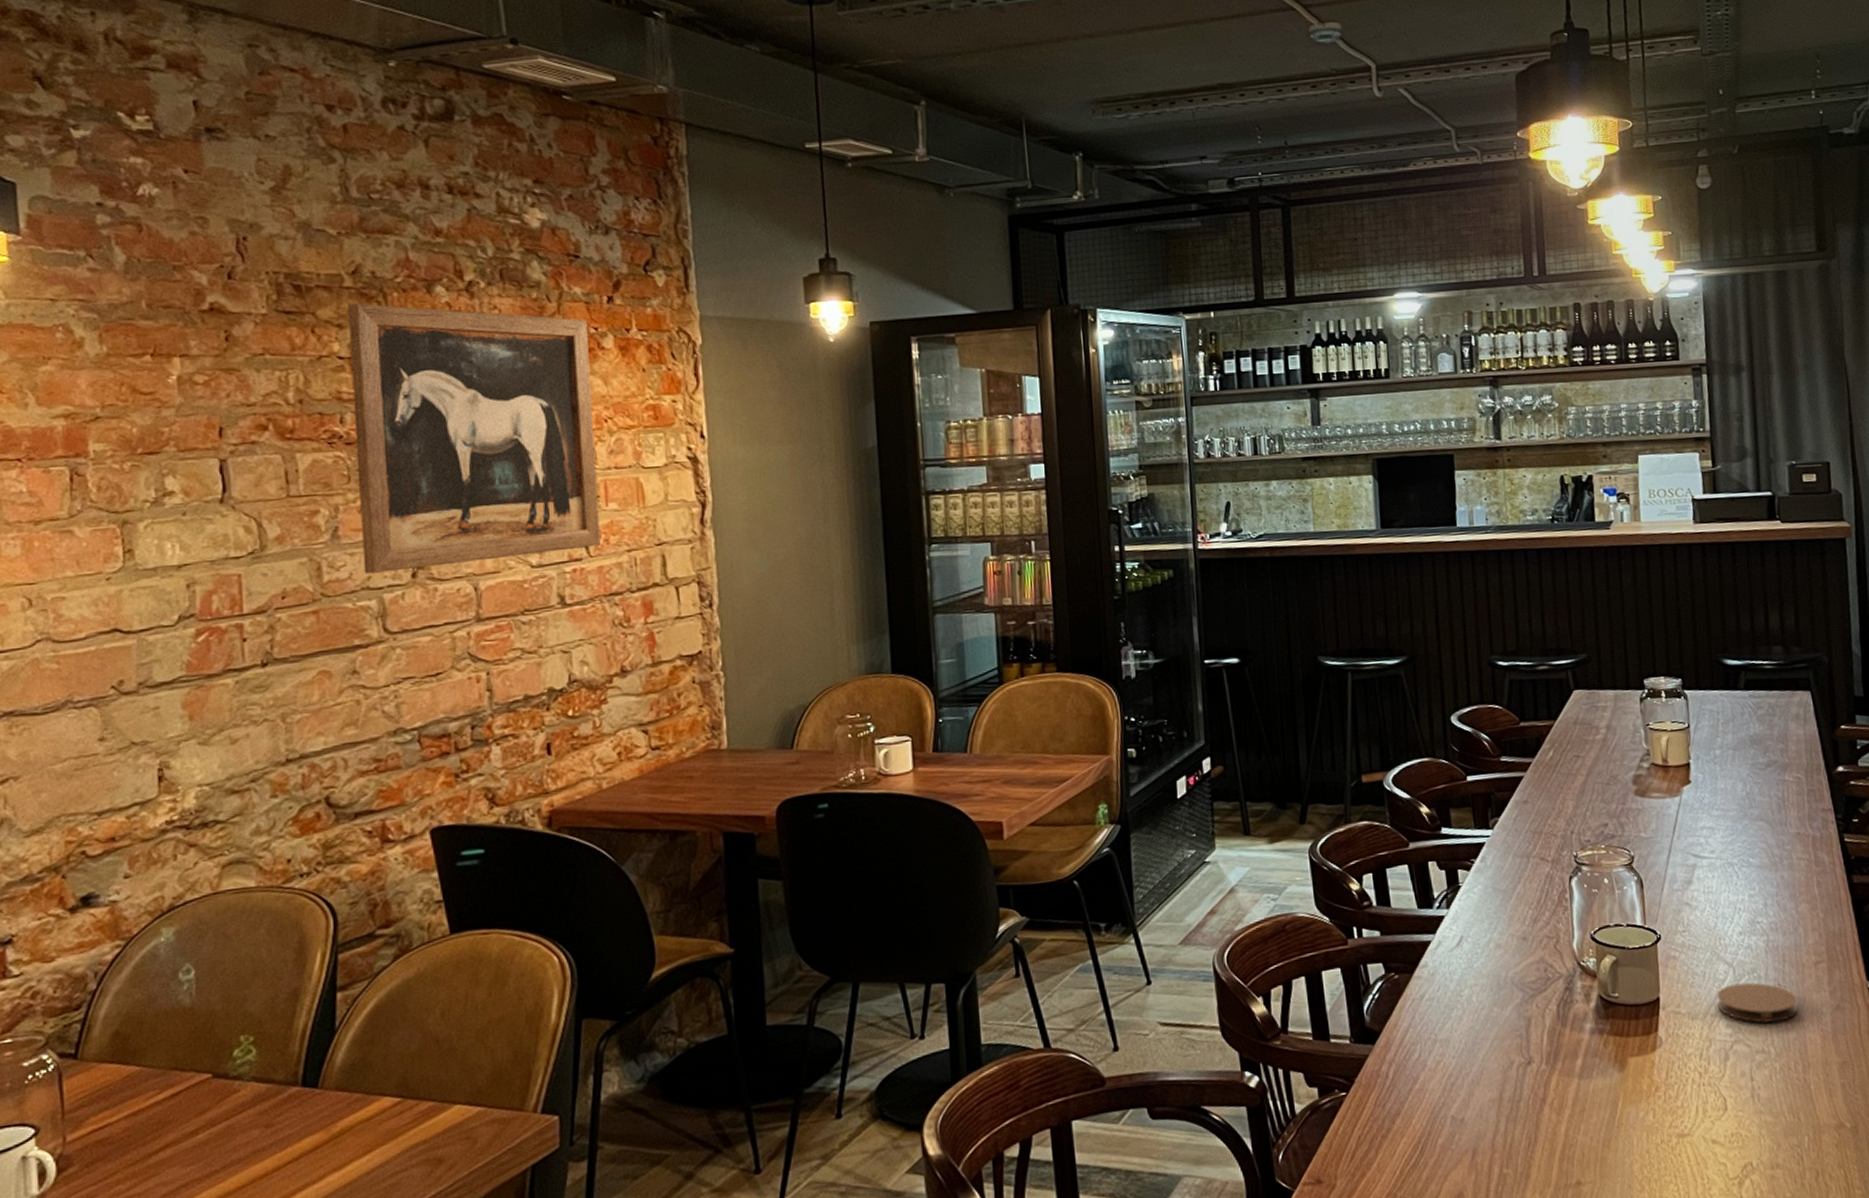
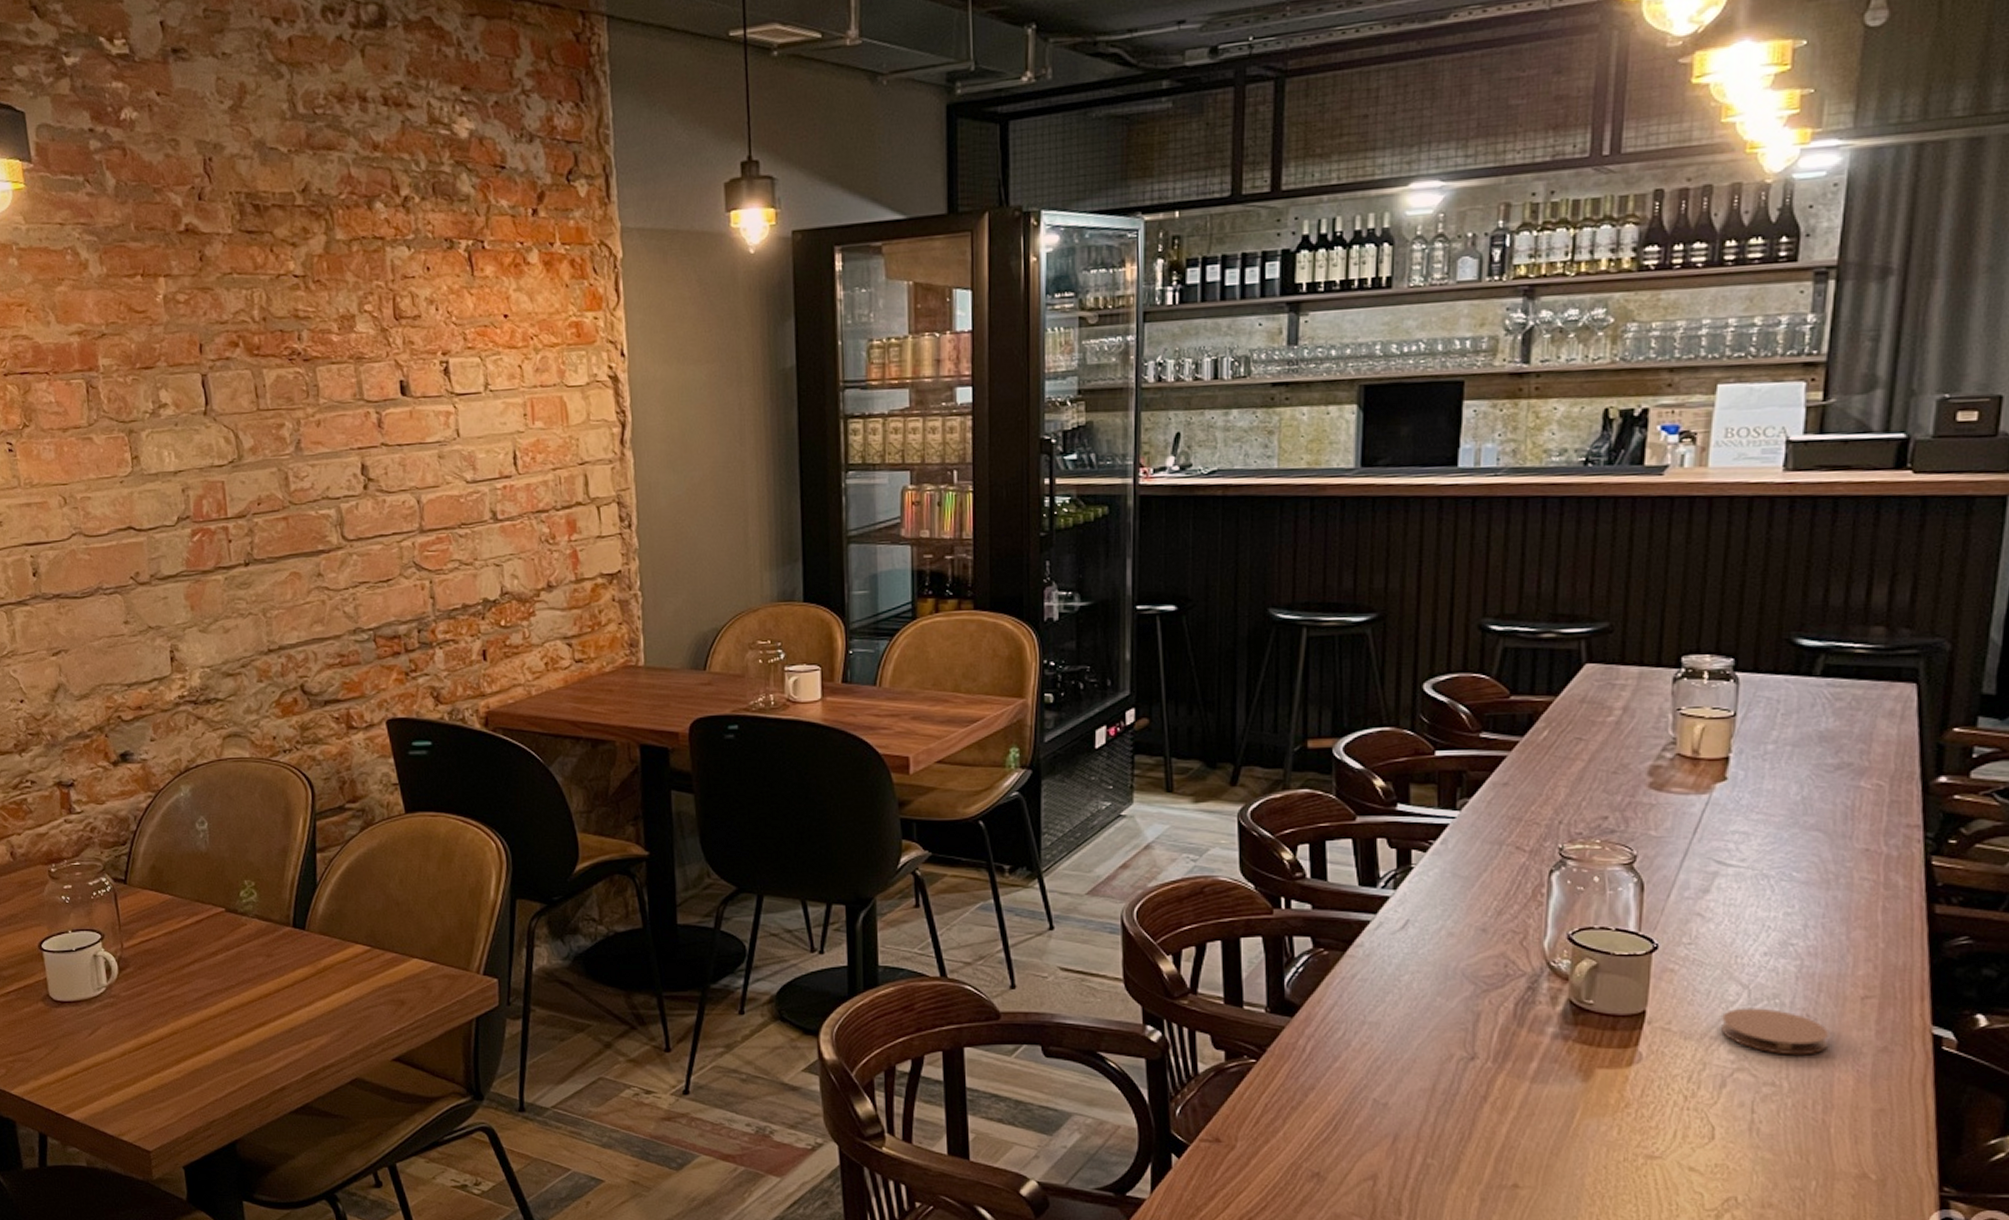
wall art: present [348,303,601,574] -> none [300,221,528,484]

